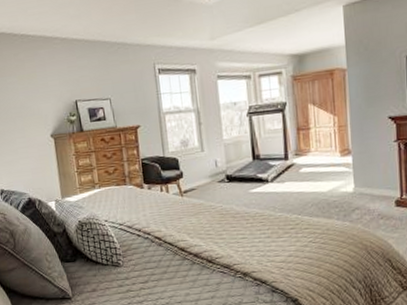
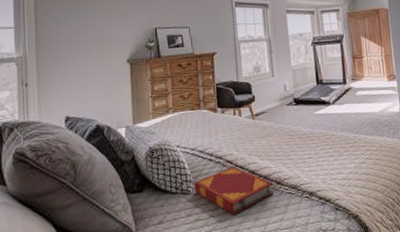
hardback book: none [123,242,205,289] -> present [194,166,274,216]

